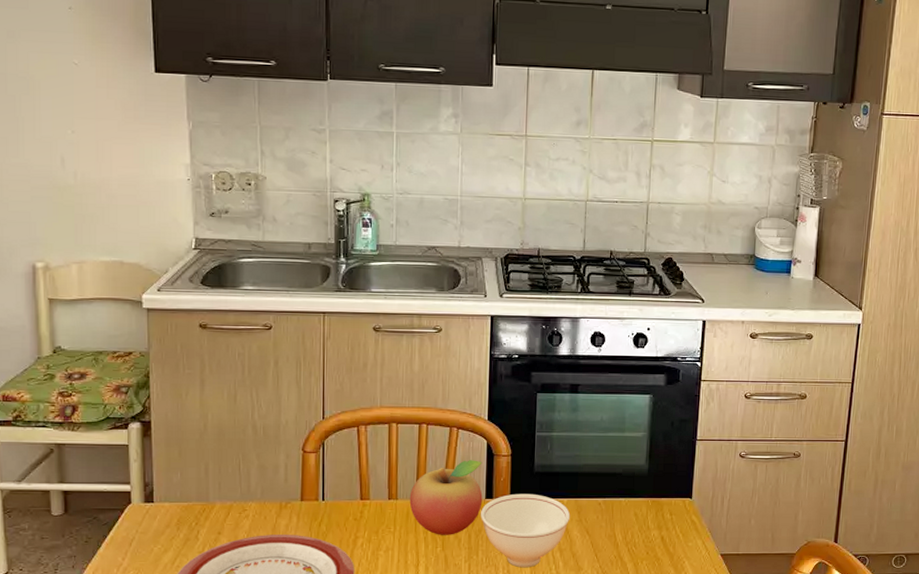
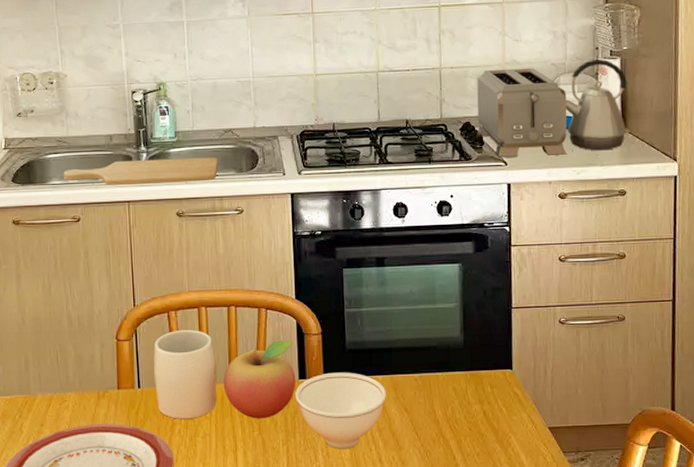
chopping board: none [256,270,420,298] -> present [63,157,219,185]
mug: none [339,444,404,533] -> present [153,329,217,419]
toaster: none [678,208,766,296] -> present [476,67,567,157]
kettle: none [764,206,824,295] -> present [566,58,631,151]

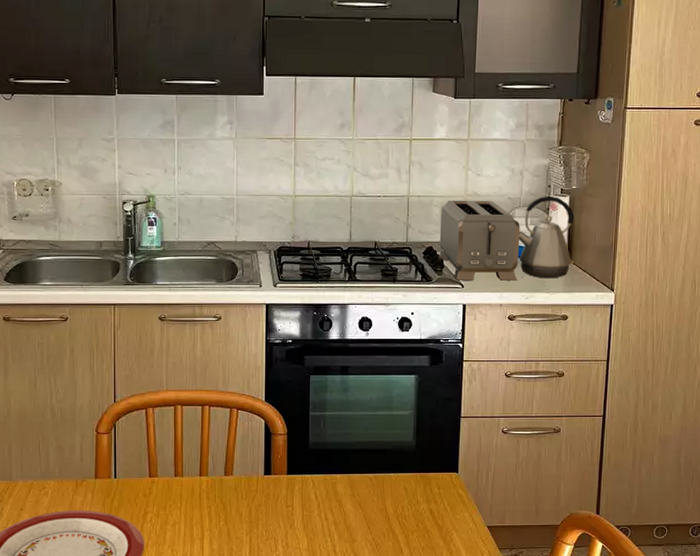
chopping board: present [63,157,219,185] -> none [54,266,201,289]
mug: present [153,329,217,419] -> none [129,425,189,508]
fruit: present [223,340,296,419] -> none [194,439,262,510]
bowl: present [295,372,387,450] -> none [260,470,344,541]

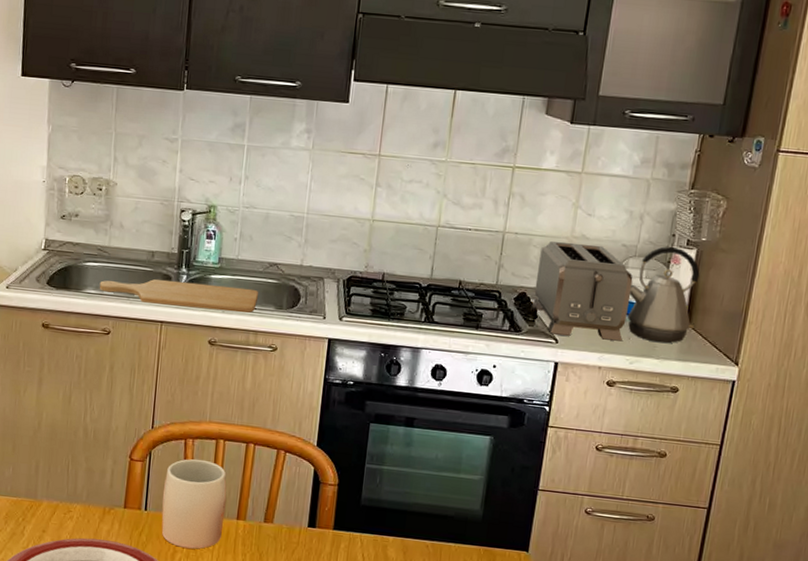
chopping board: none [54,266,201,289] -> present [99,279,259,313]
mug: none [129,425,189,508] -> present [161,459,227,549]

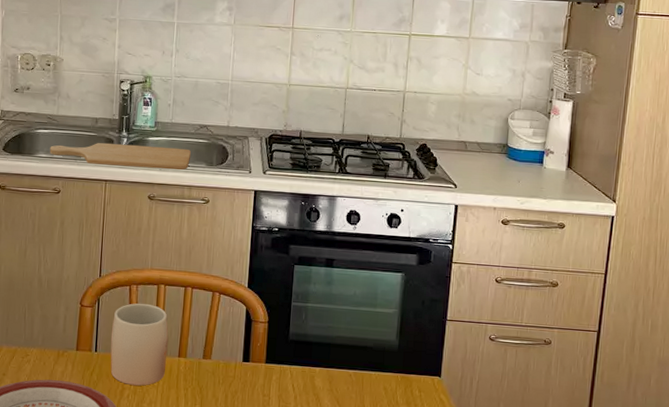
toaster: present [531,241,633,341] -> none [431,98,519,184]
kettle: present [628,246,700,343] -> none [517,99,577,185]

